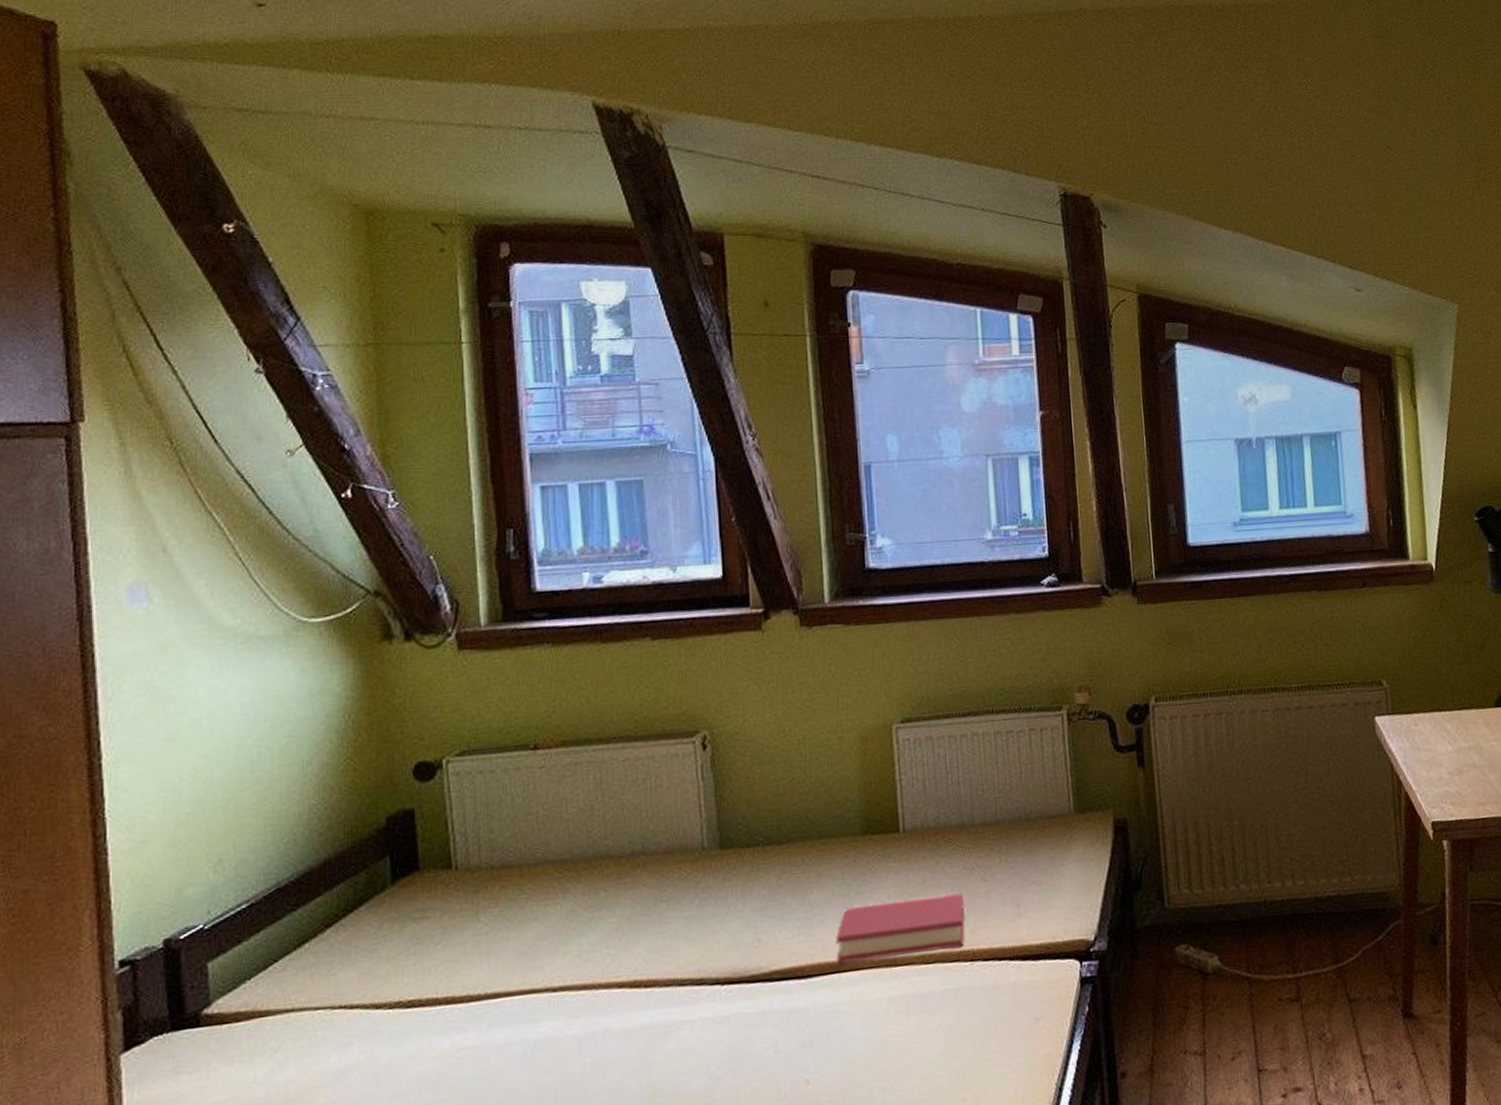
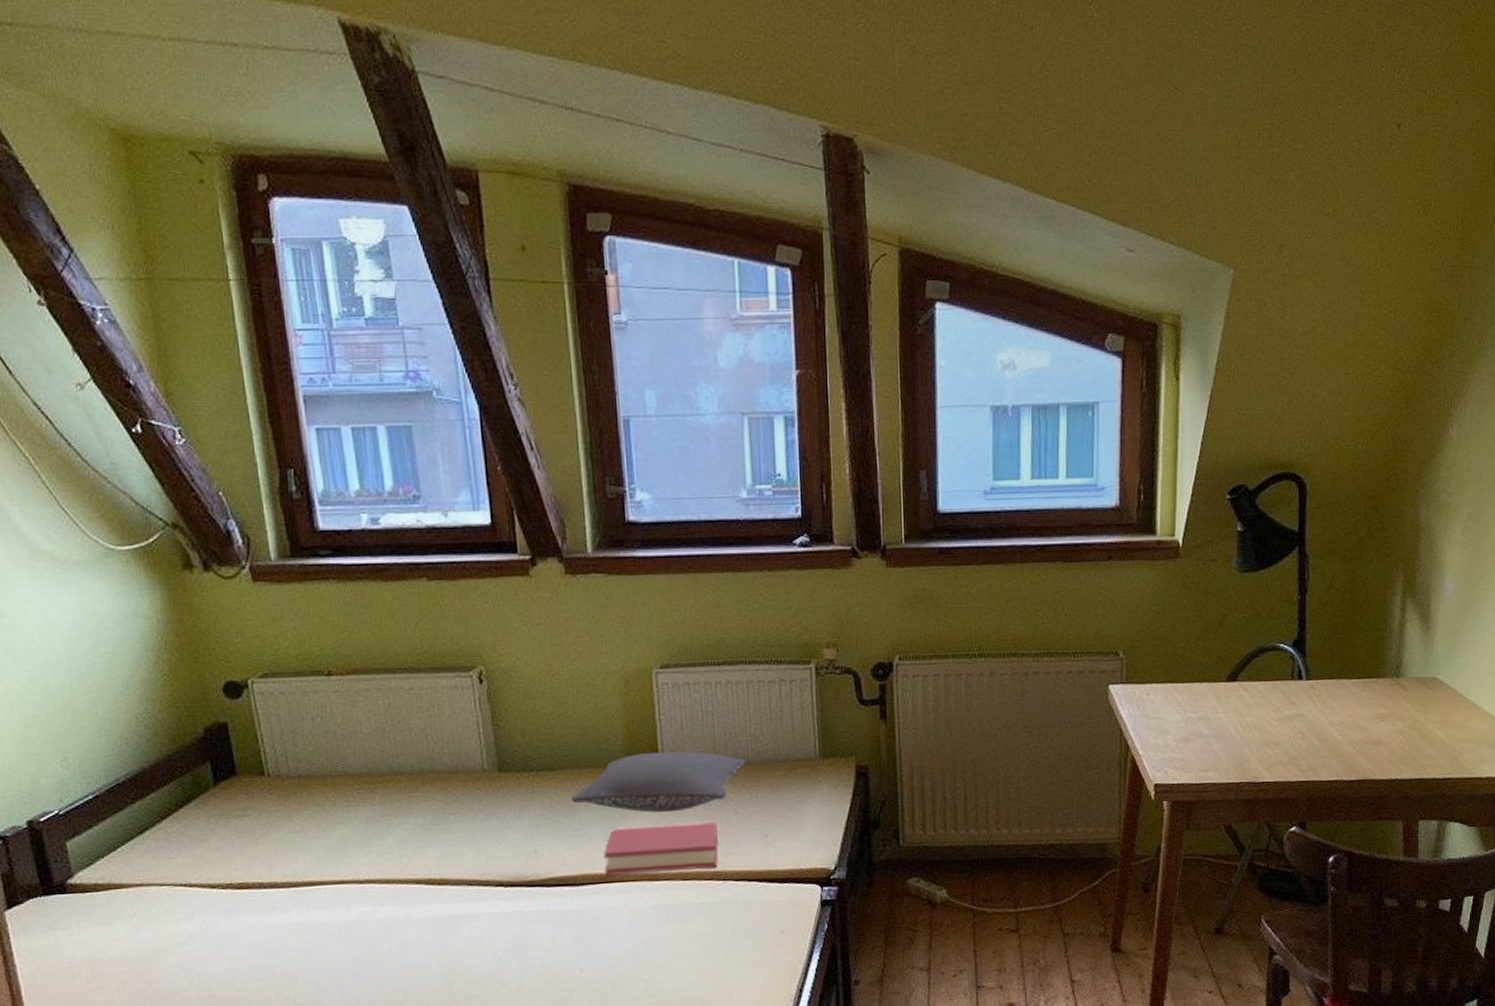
pillow: none [801,813,993,887] -> present [572,751,745,813]

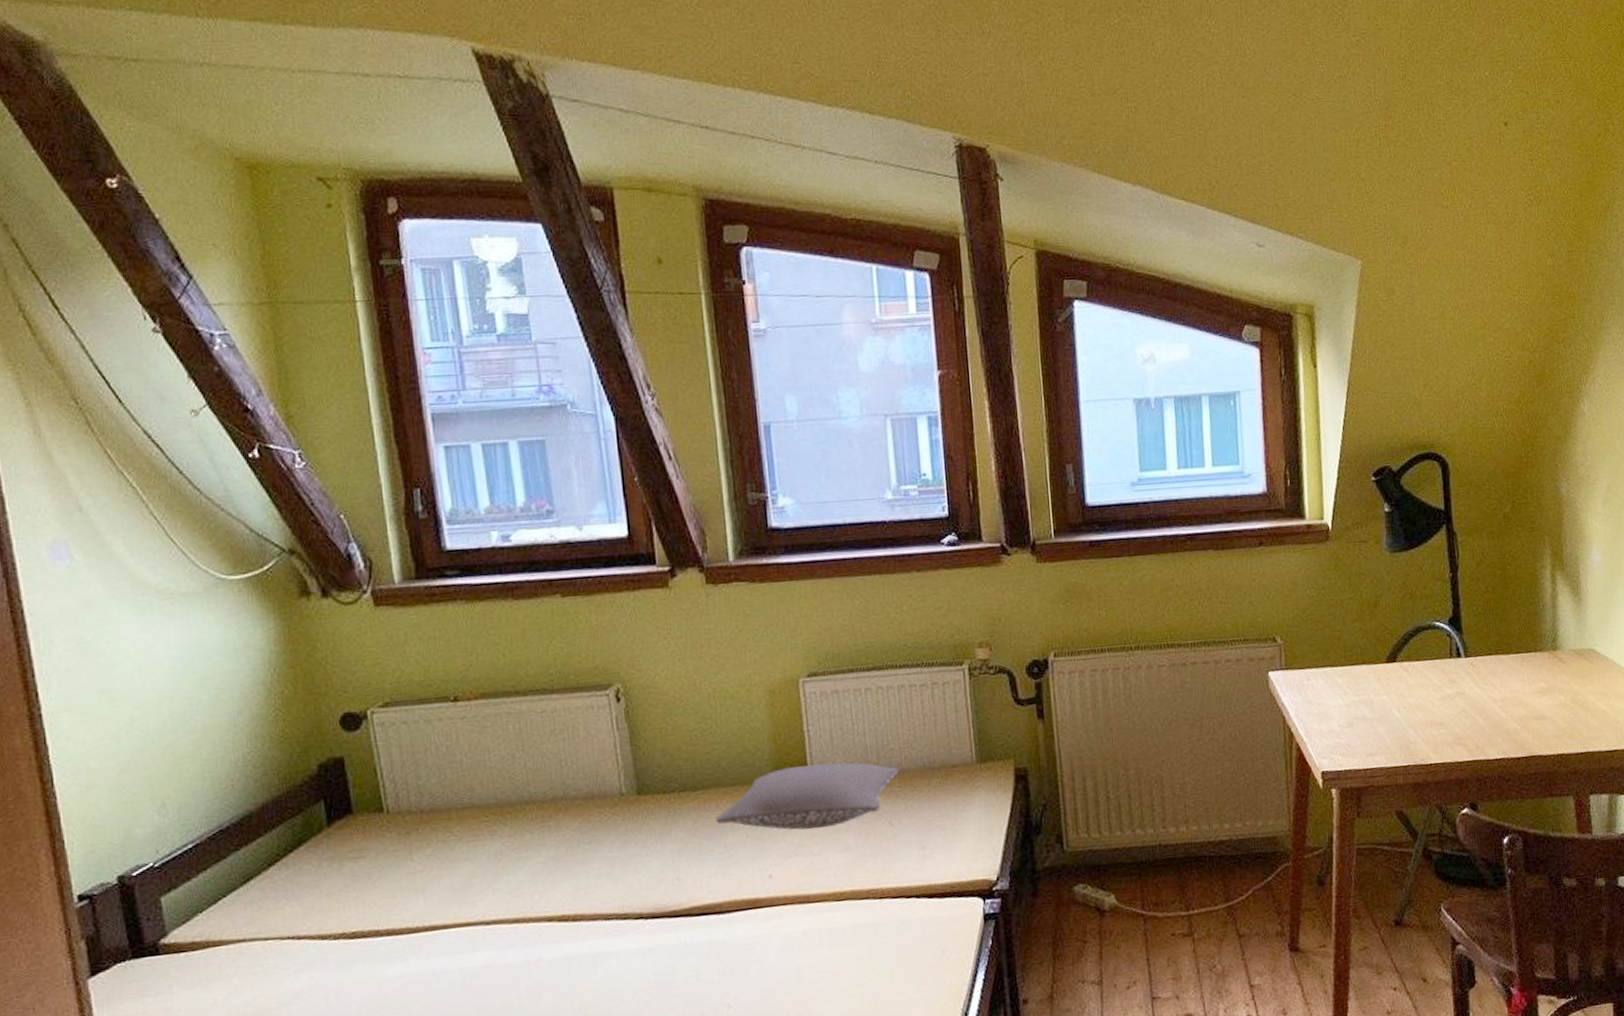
hardback book: present [603,822,718,875] -> none [751,836,874,900]

